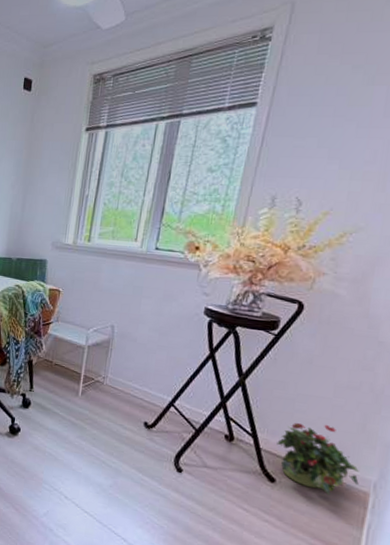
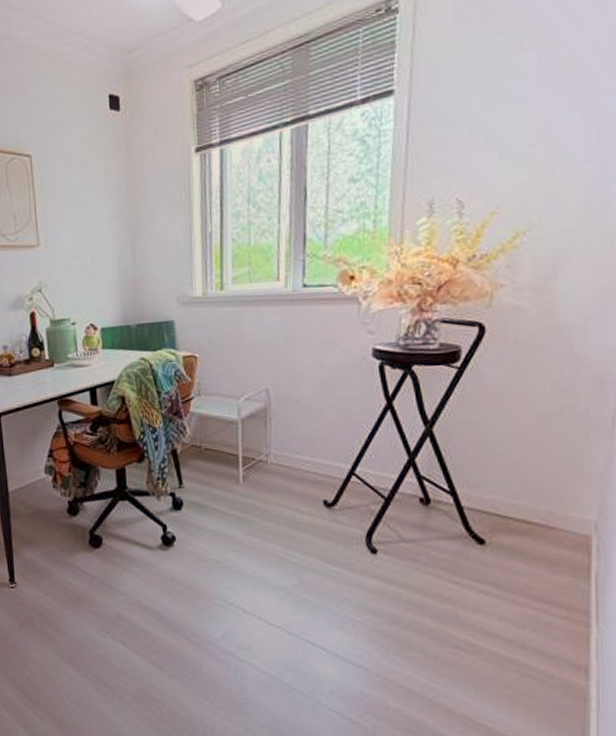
potted plant: present [276,422,359,495] -> none [480,464,578,547]

